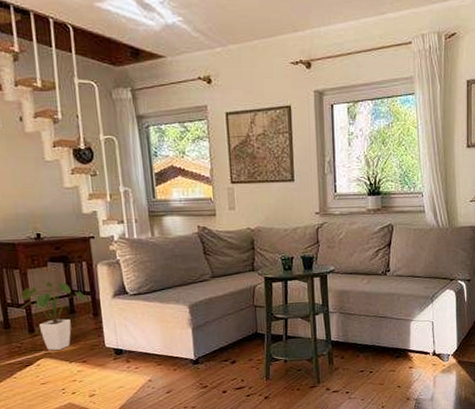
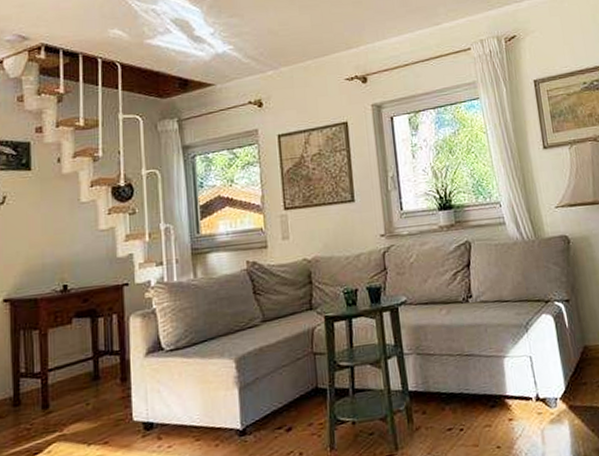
house plant: present [20,279,86,350] -> none [34,340,113,431]

